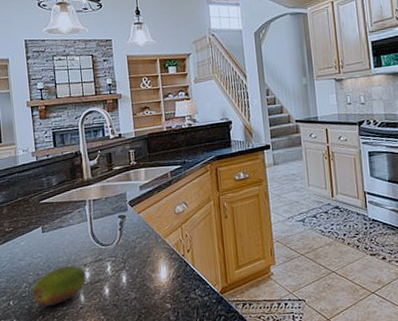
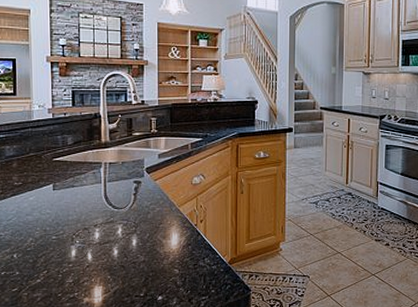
fruit: present [33,265,86,306] -> none [39,225,95,262]

